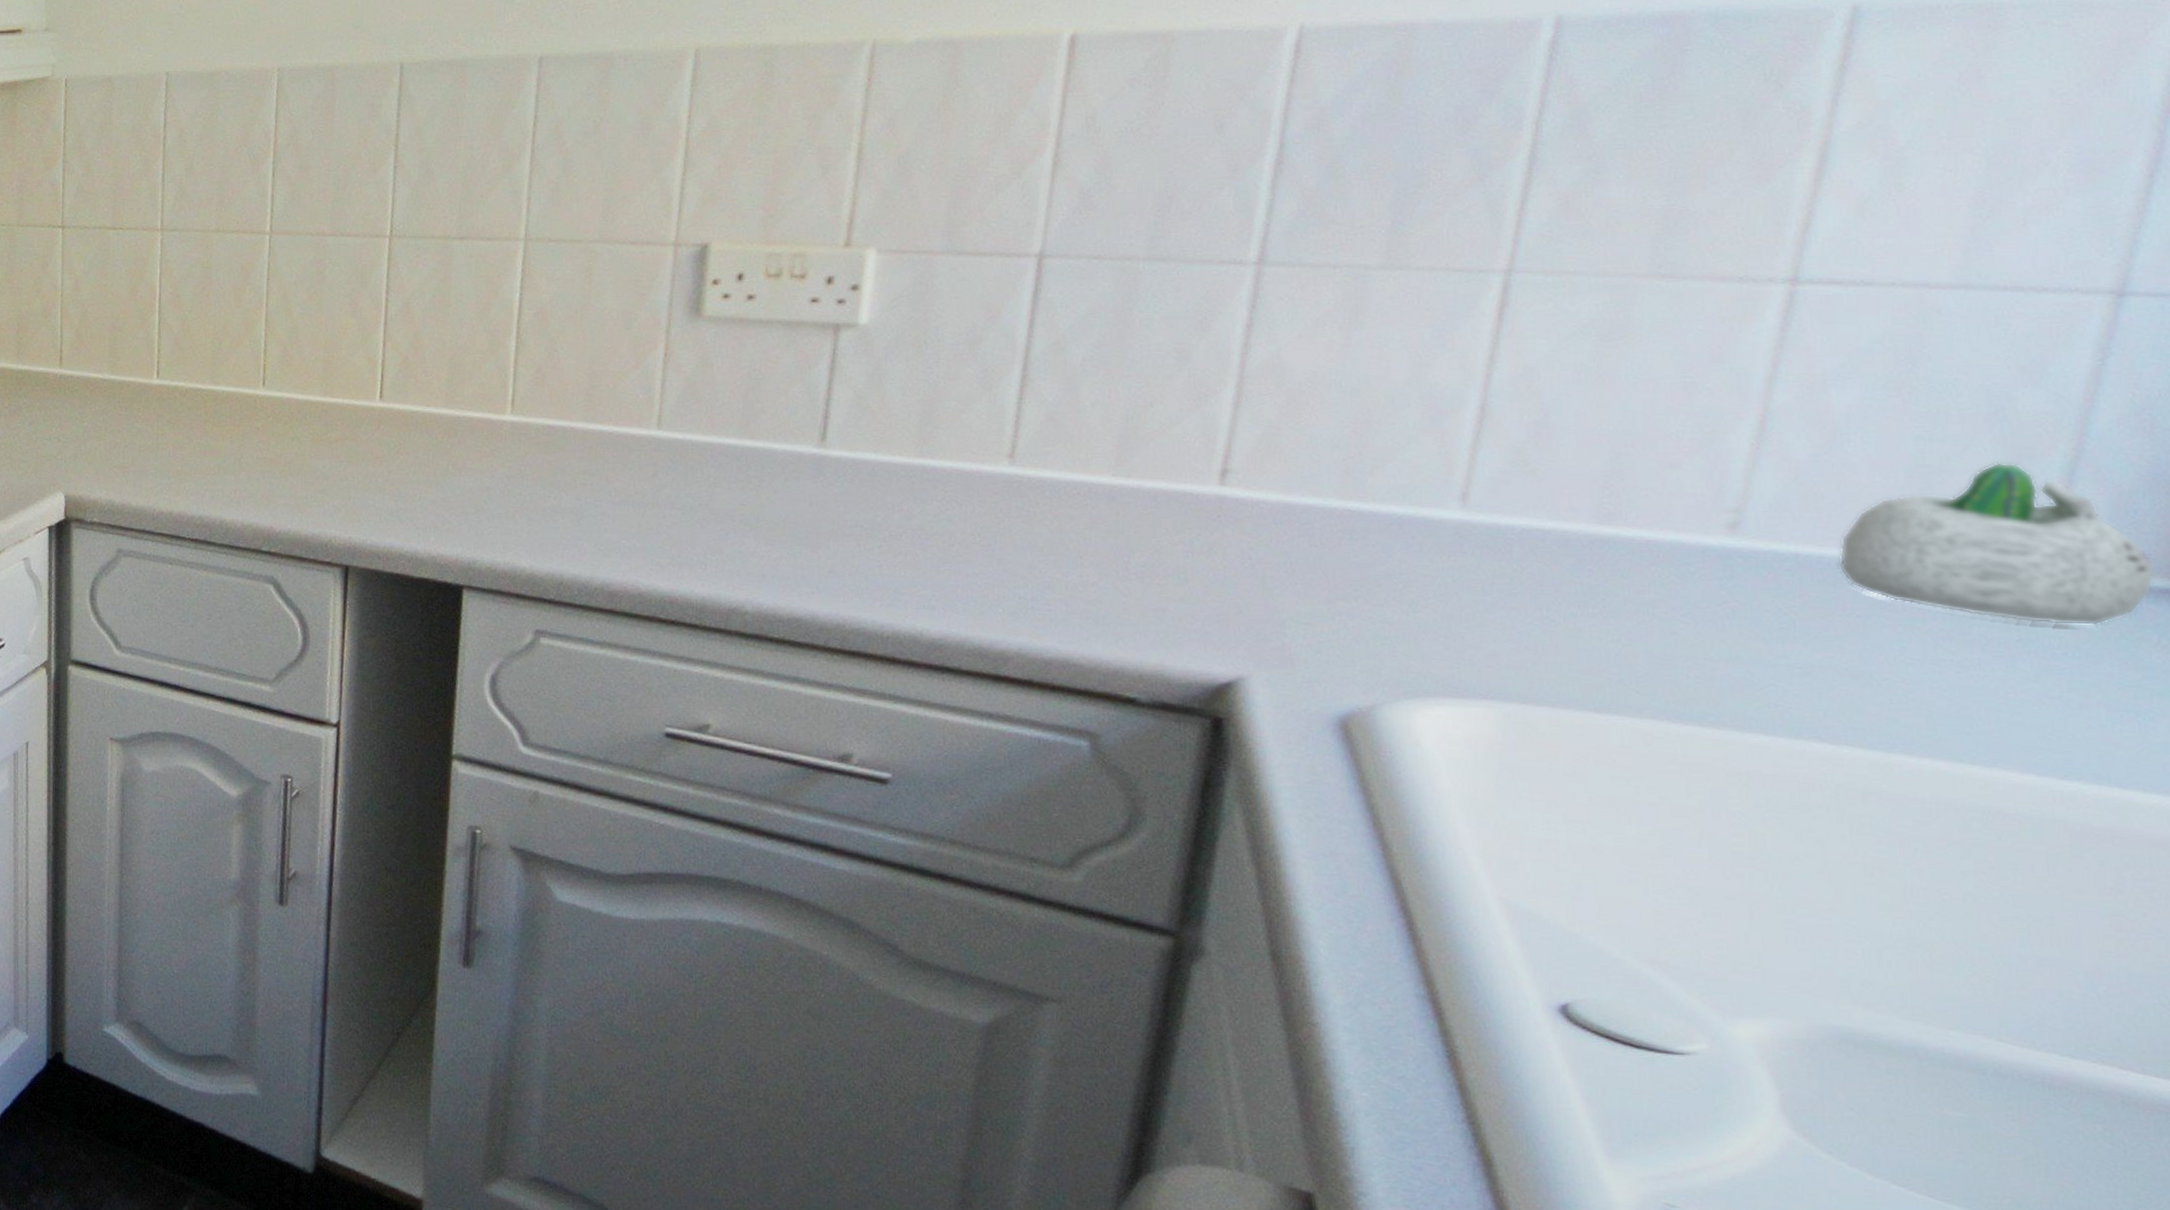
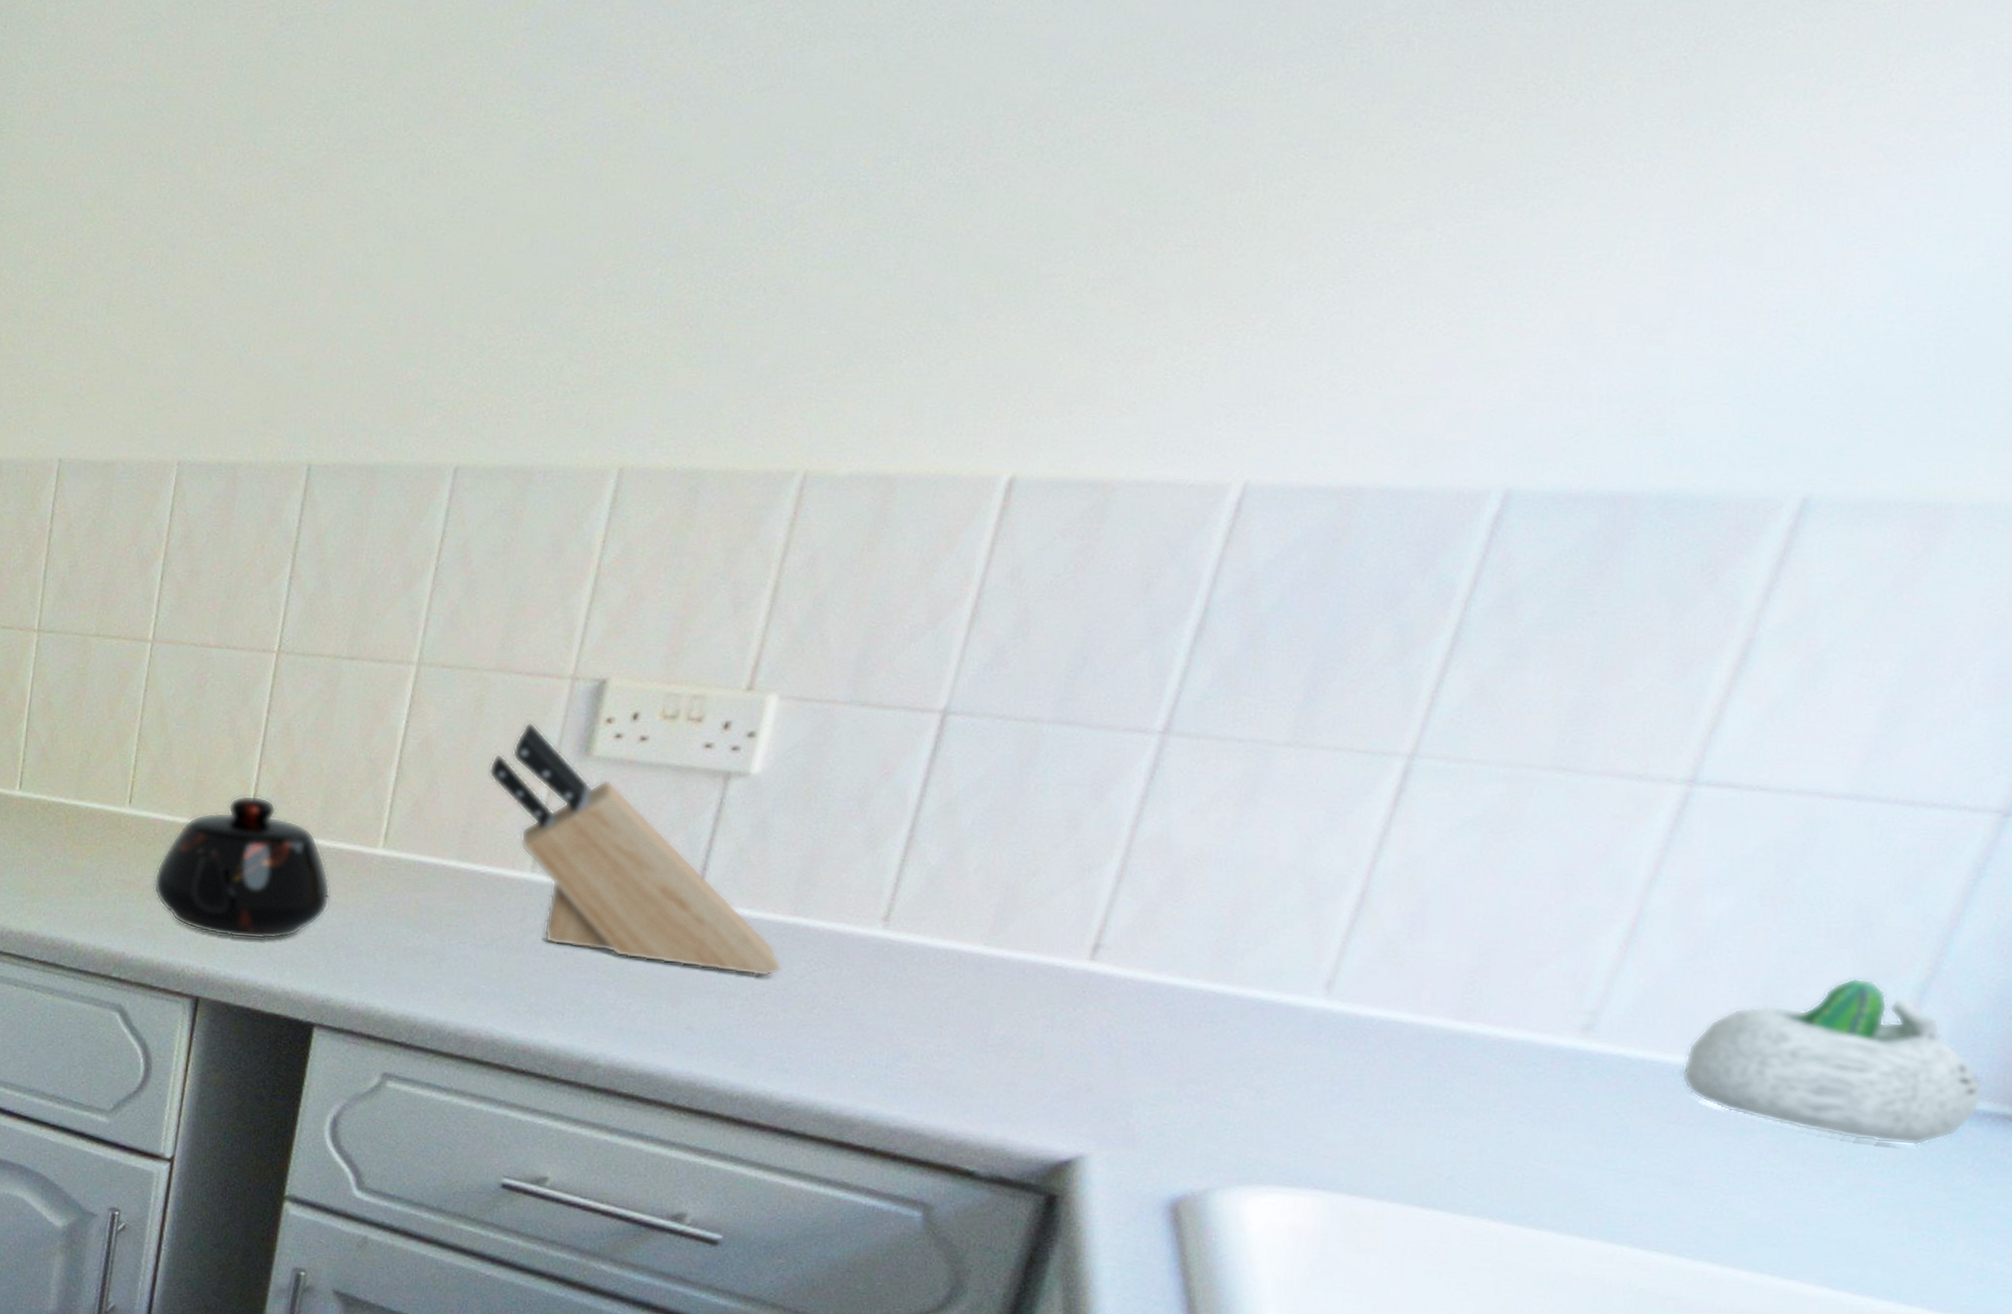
teapot: none [294,371,465,508] -> present [153,795,330,940]
knife block: none [605,288,916,518] -> present [489,722,783,977]

